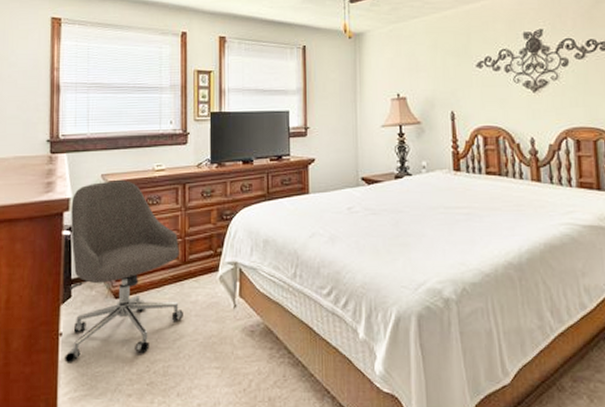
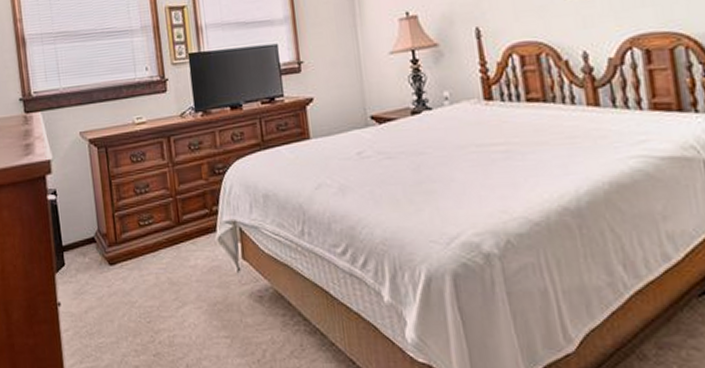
chair: present [65,180,183,363] -> none [52,137,184,334]

